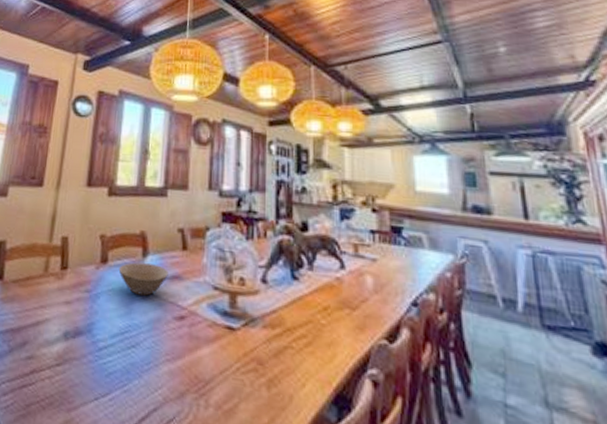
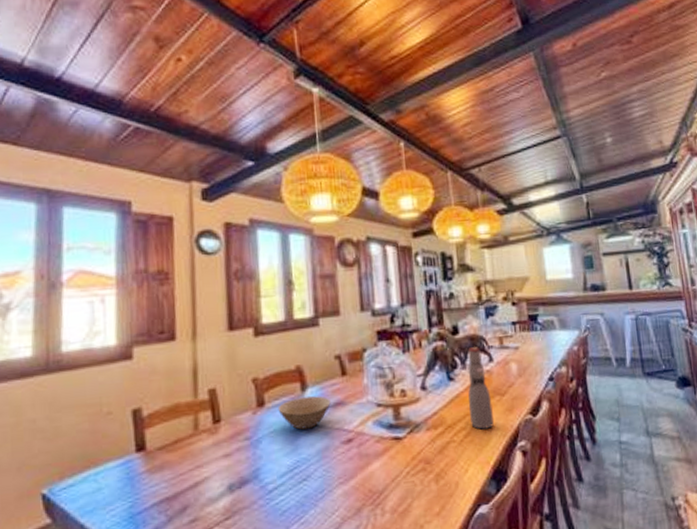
bottle: none [312,248,340,344] -> present [468,347,494,430]

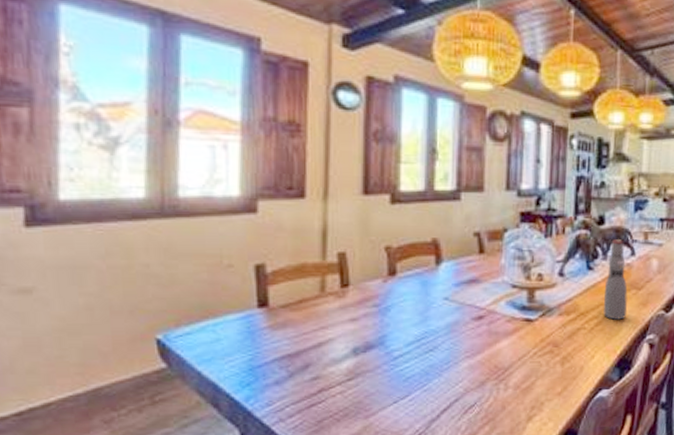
bowl: present [277,396,331,430] -> none [409,271,465,302]

